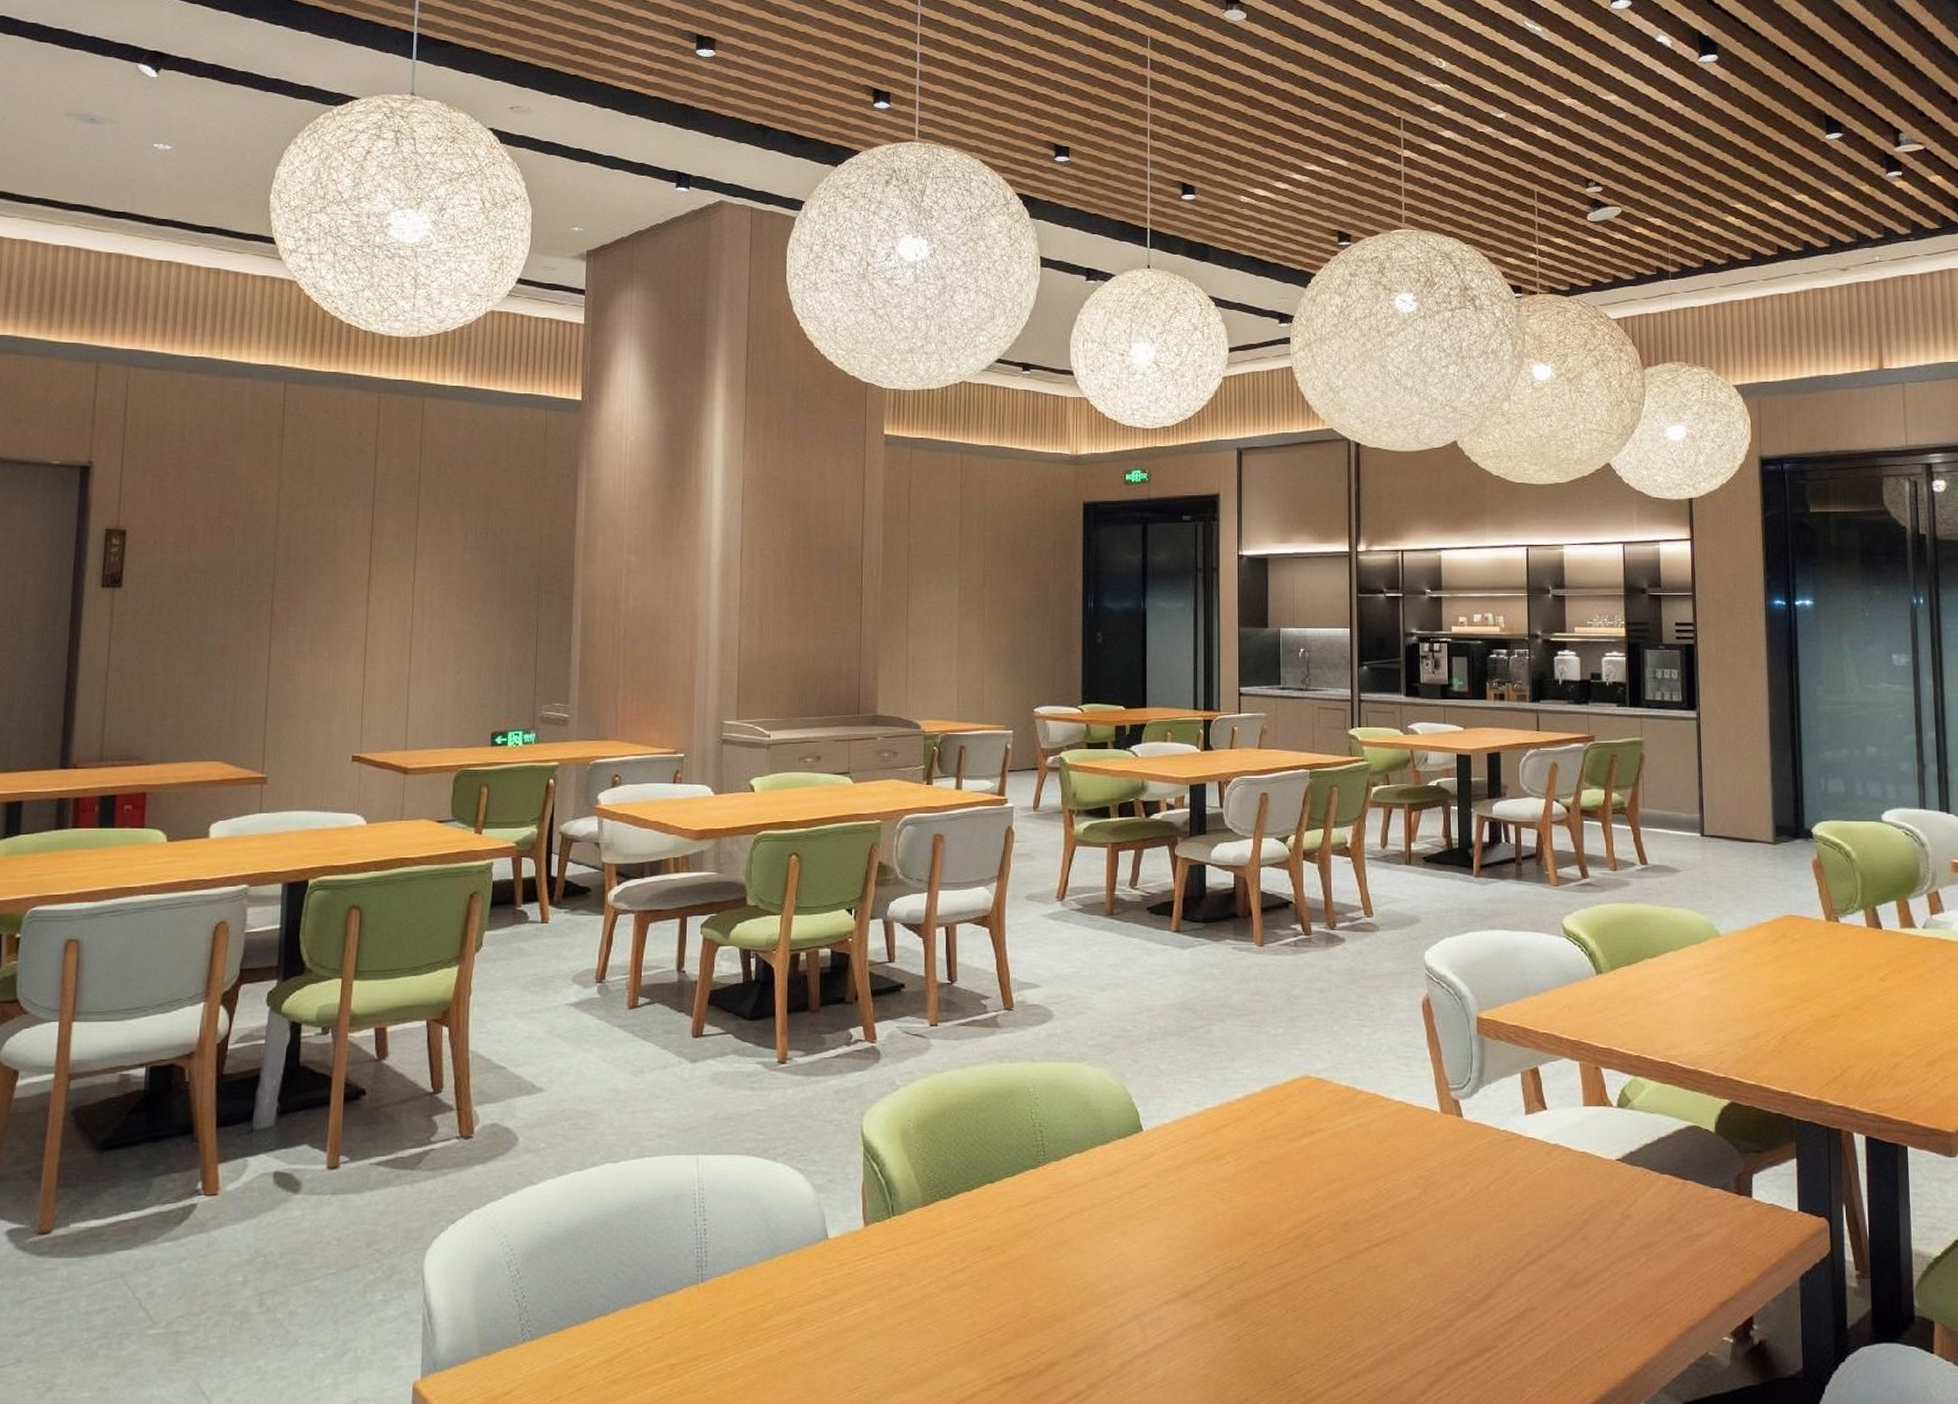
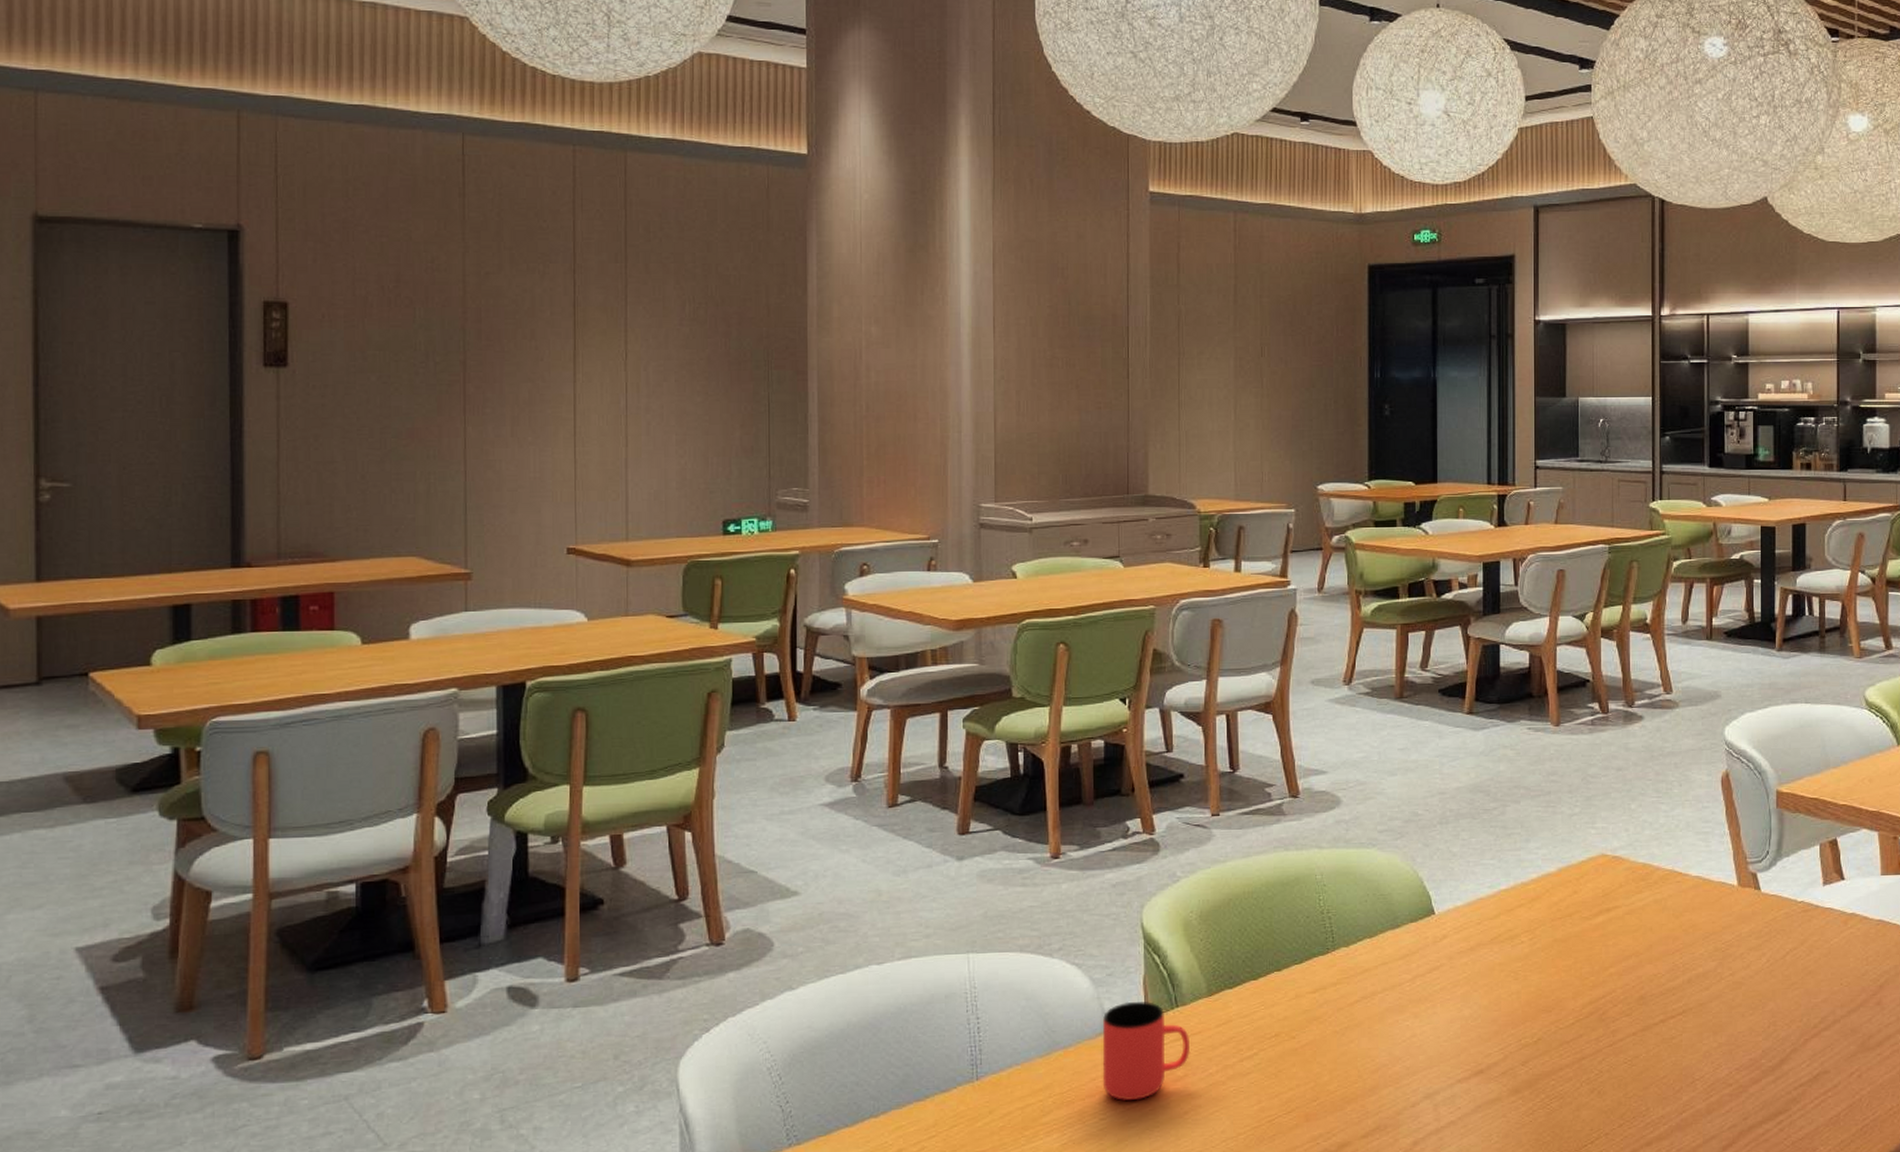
cup: none [821,1208,906,1309] -> present [1102,1001,1191,1100]

